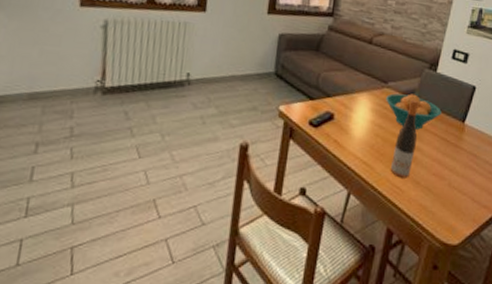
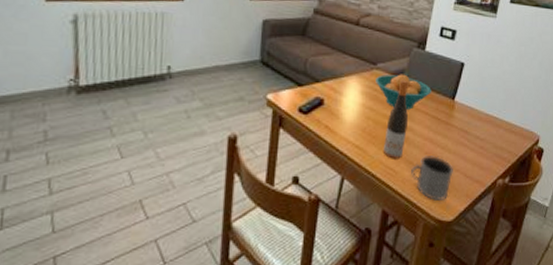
mug: none [417,177,461,223] -> present [411,156,453,201]

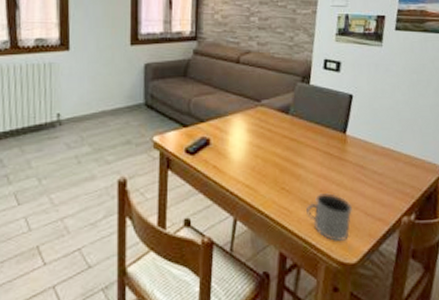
fruit bowl: present [376,74,431,110] -> none [261,109,320,146]
wine bottle: present [383,80,409,159] -> none [274,115,299,198]

